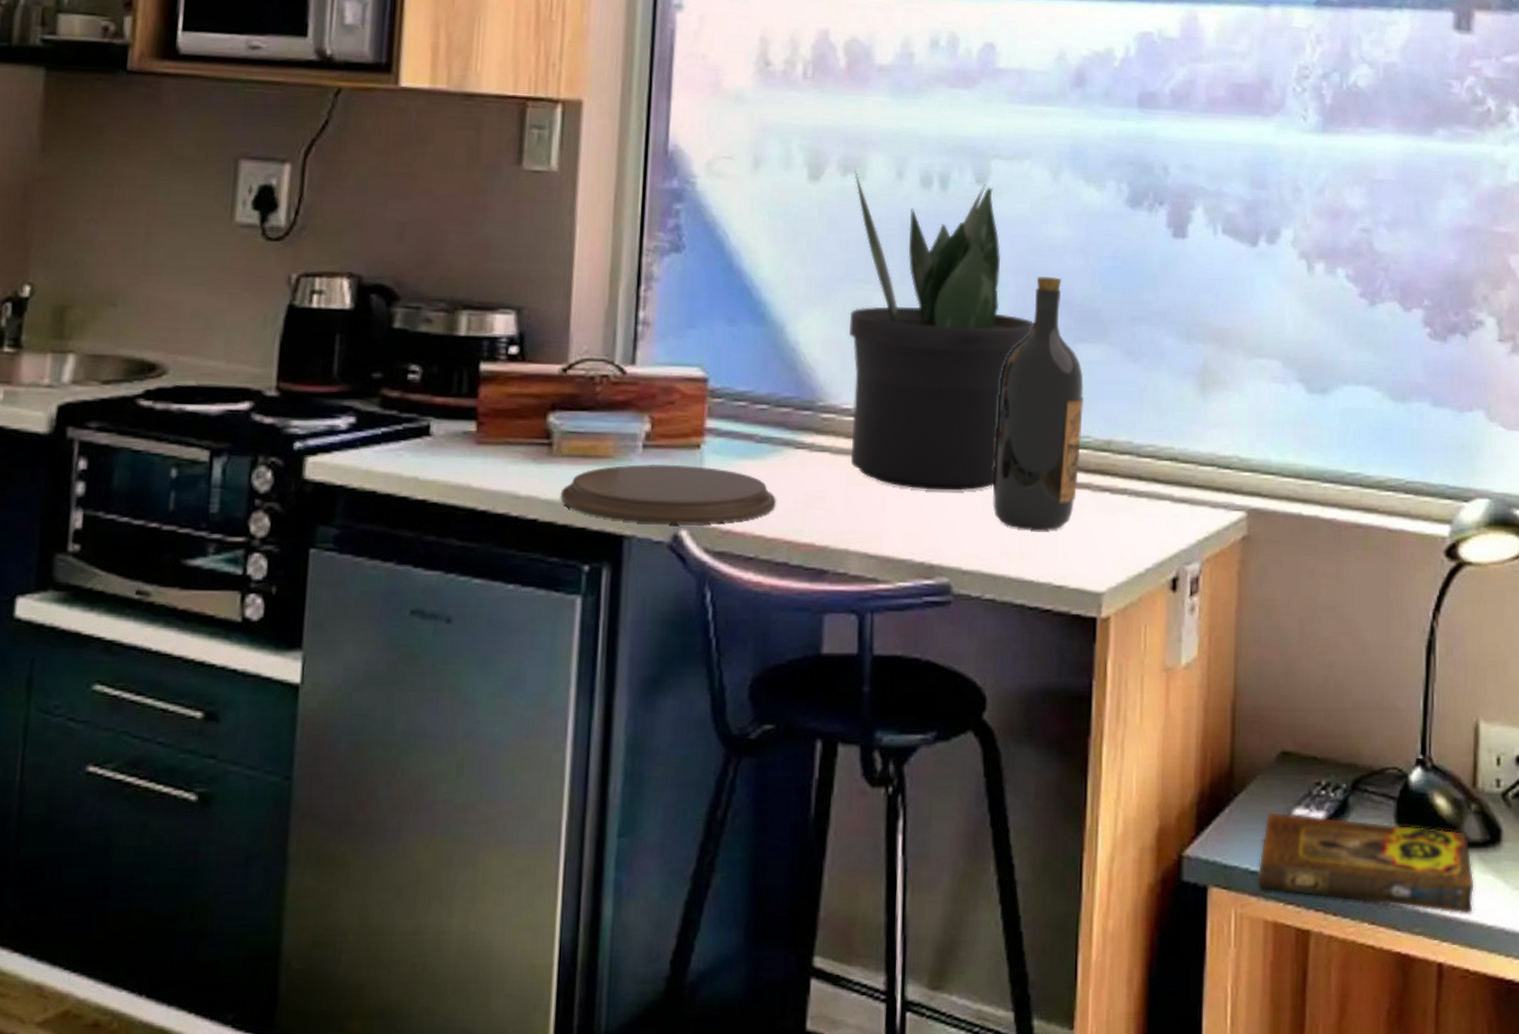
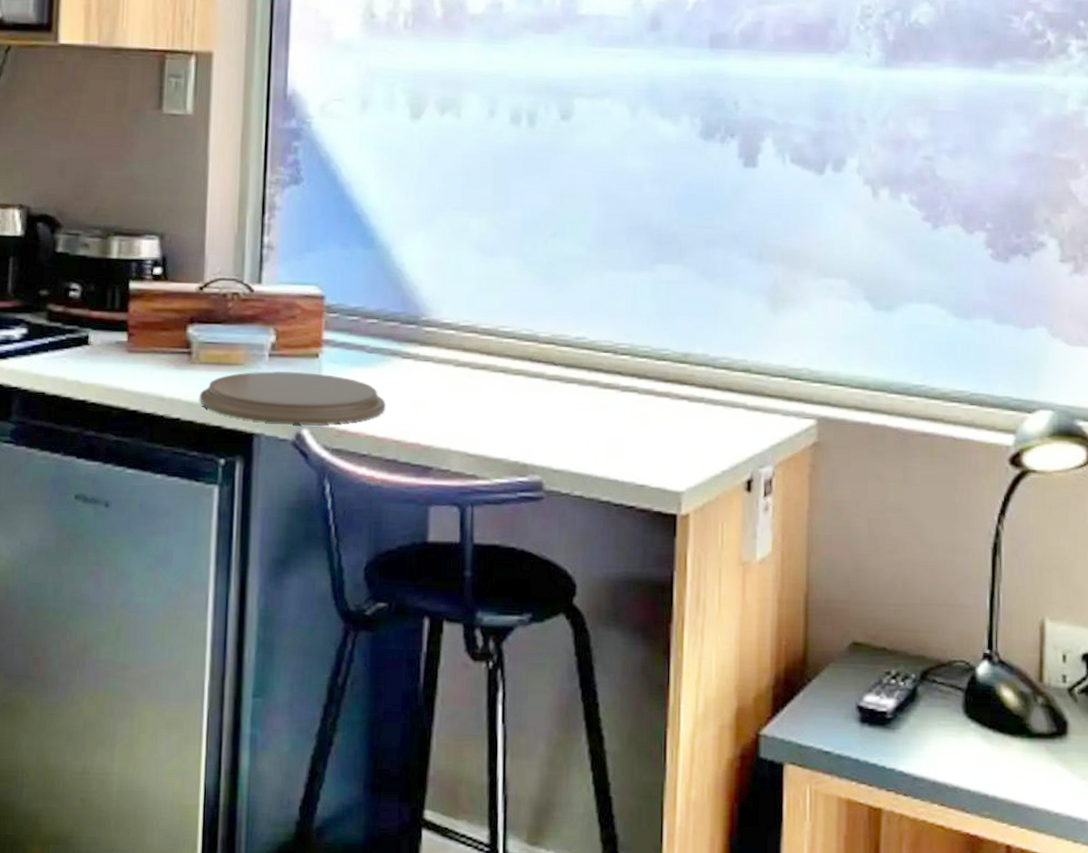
planter: present [849,170,1035,491] -> none [448,109,616,398]
wine bottle: present [993,277,1084,531] -> none [580,204,663,435]
book: present [1257,811,1474,913] -> none [831,697,1042,799]

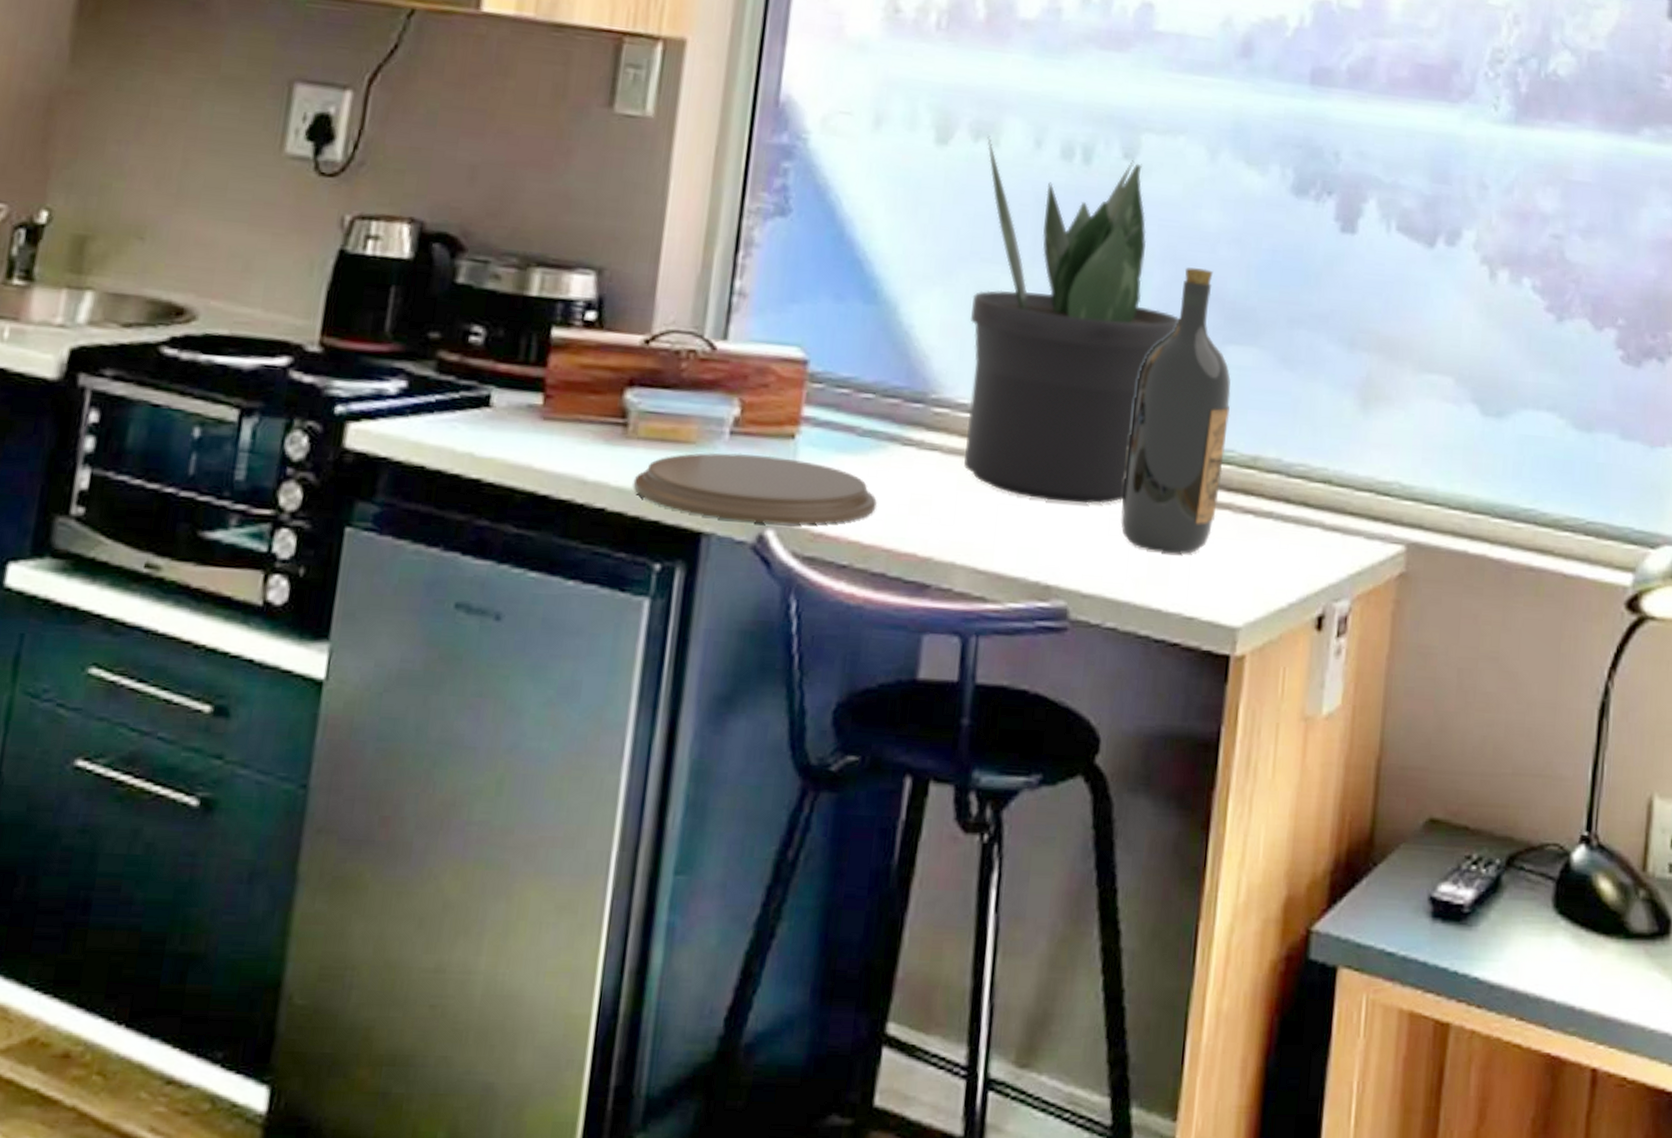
planter: none [448,109,616,398] -> present [964,136,1180,504]
wine bottle: none [580,204,663,435] -> present [1121,267,1231,554]

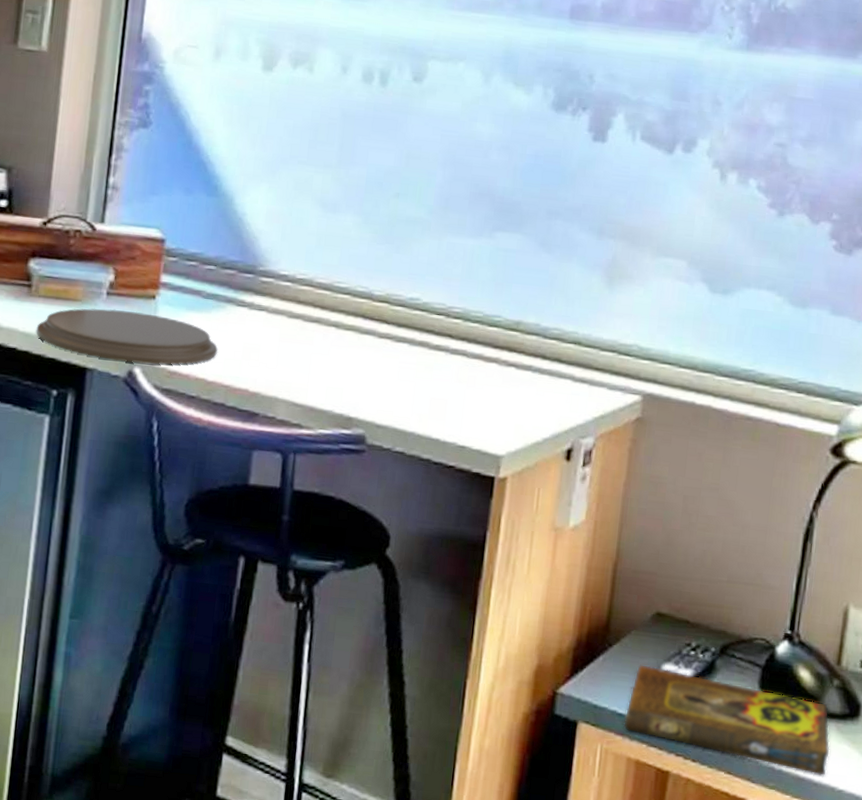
planter: present [964,136,1180,504] -> none [285,64,458,355]
wine bottle: present [1121,267,1231,554] -> none [408,169,499,397]
book: none [1393,886,1638,1013] -> present [623,664,831,775]

